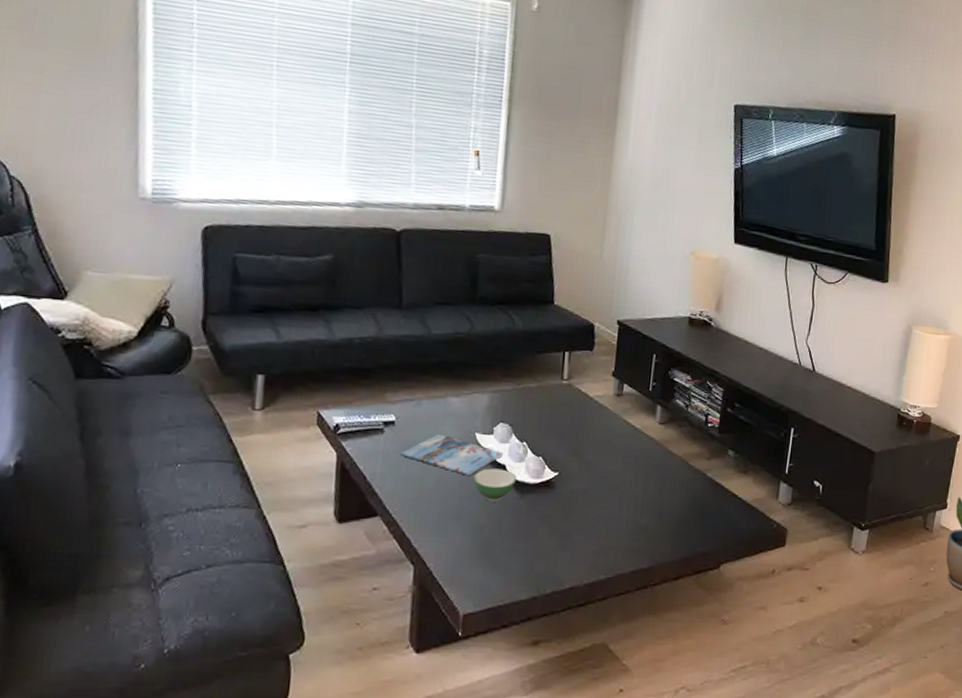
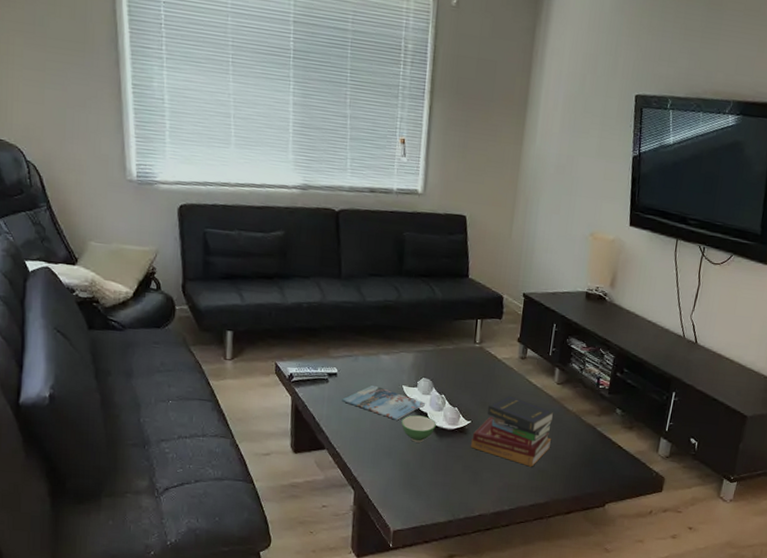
books: none [559,439,657,525] -> present [471,395,554,467]

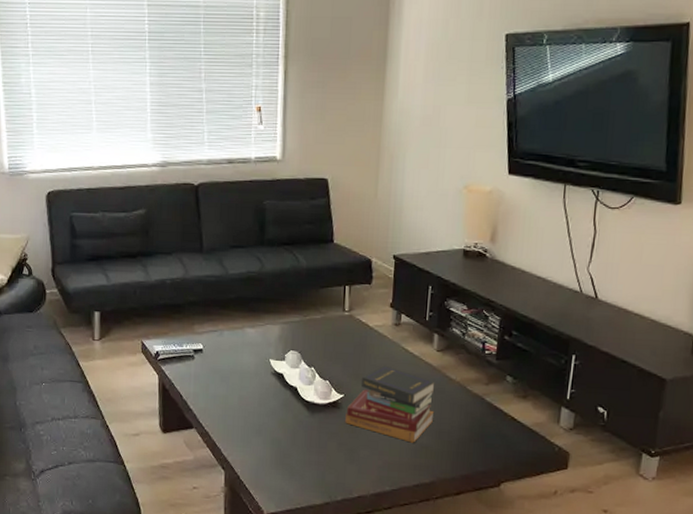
magazine: present [342,384,425,421] -> none [208,359,294,396]
bowl: present [401,415,436,443] -> none [270,390,307,419]

